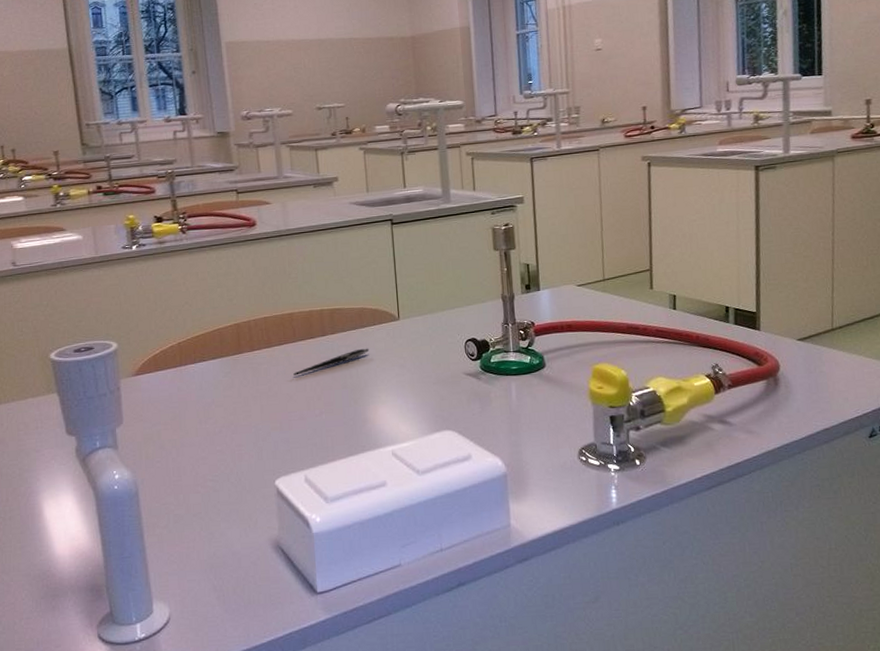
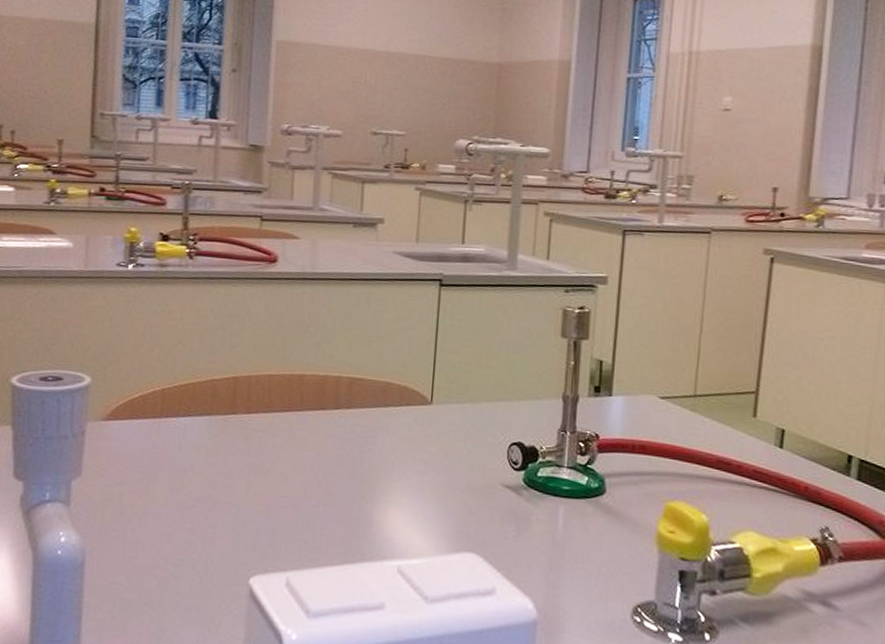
pen: present [293,348,370,375] -> none [293,432,390,452]

